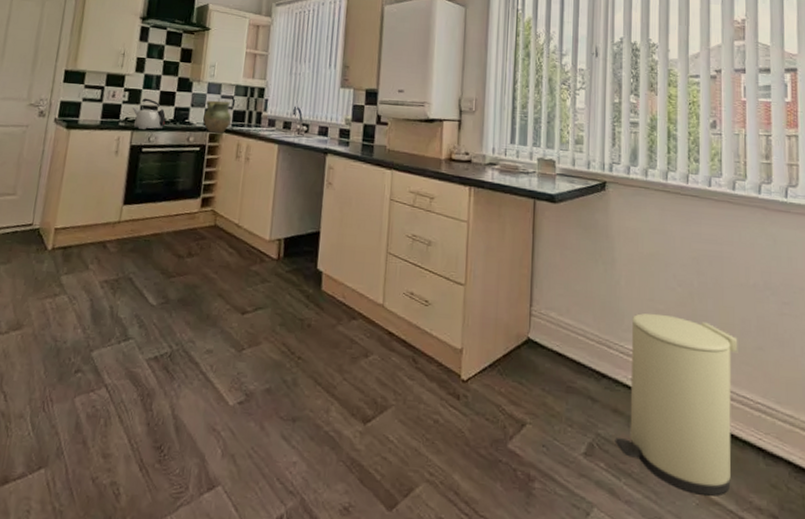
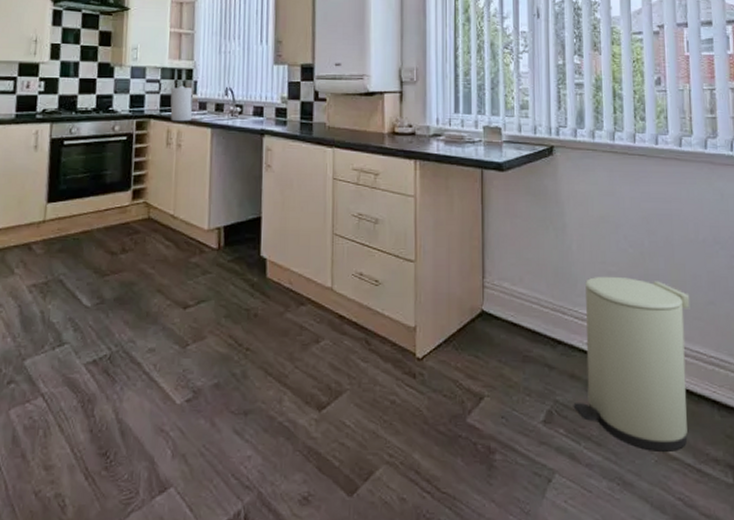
kettle: present [132,98,166,129] -> none [49,87,88,121]
ceramic jug: present [202,100,231,134] -> none [127,85,159,121]
paper towel holder: none [241,103,263,137] -> present [170,86,193,122]

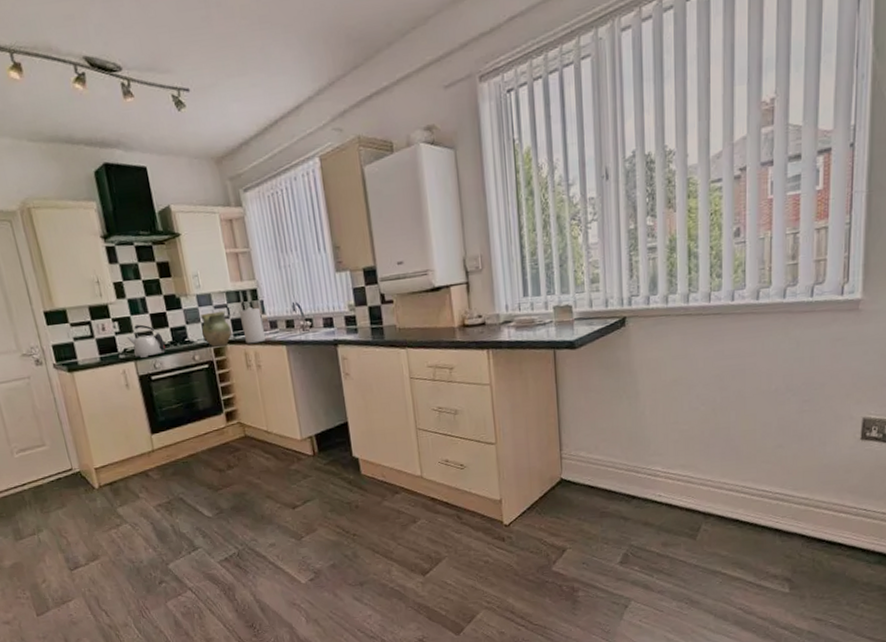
kettle: none [49,87,88,121] -> present [126,324,166,358]
ceramic jug: none [127,85,159,121] -> present [200,311,232,348]
pedal bin: present [573,276,689,452] -> none [646,433,758,575]

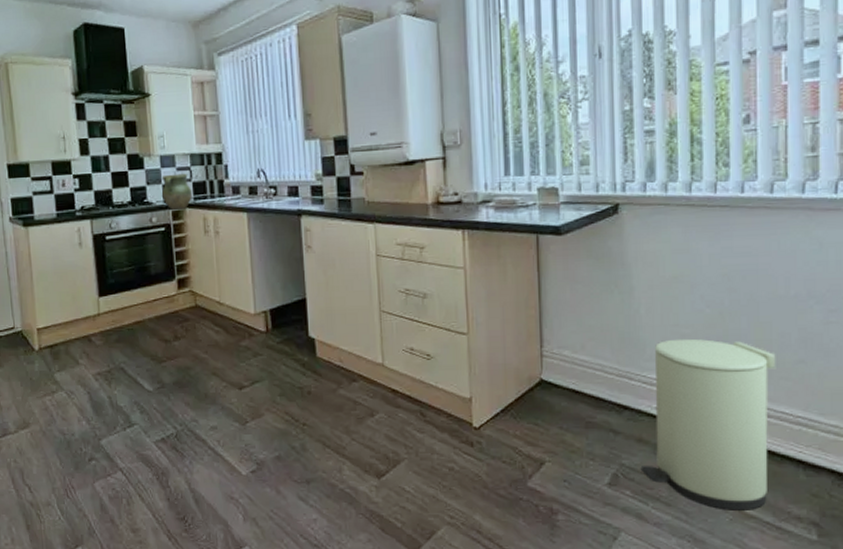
kettle: present [126,324,166,358] -> none [85,182,124,216]
paper towel holder: present [239,307,266,344] -> none [201,171,227,209]
pedal bin: none [646,433,758,575] -> present [640,338,775,510]

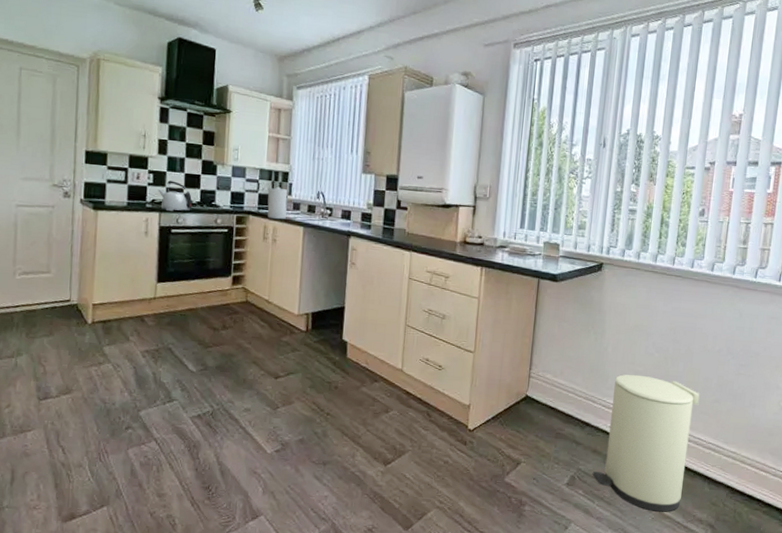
kettle: none [85,182,124,216] -> present [158,180,193,211]
ceramic jug: present [161,173,192,211] -> none [228,183,257,217]
paper towel holder: none [201,171,227,209] -> present [267,187,288,220]

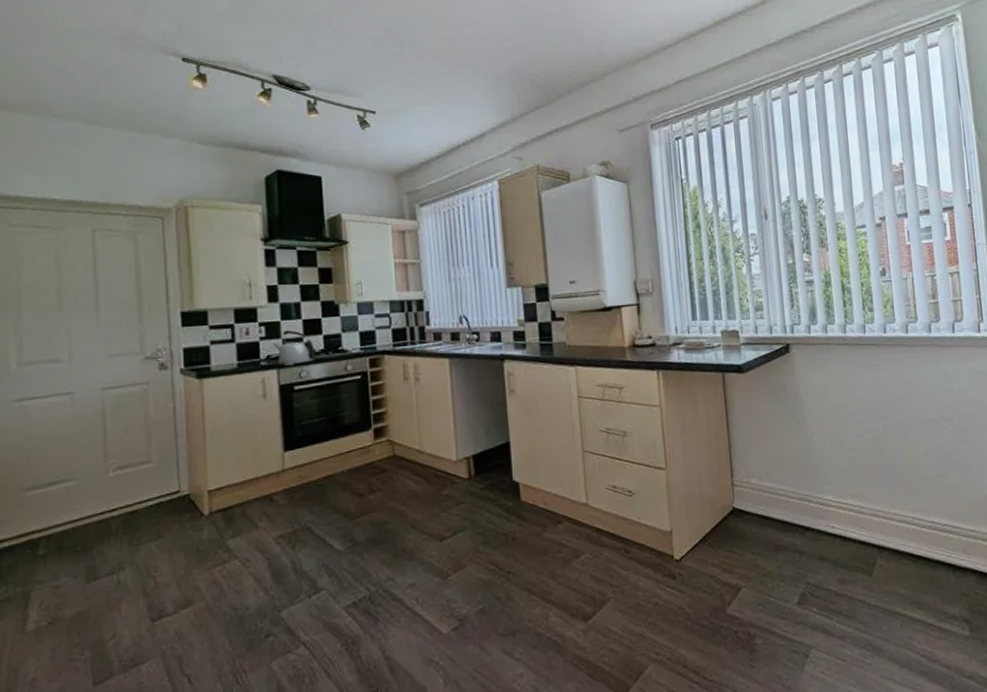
paper towel holder: present [267,187,288,220] -> none [401,318,428,356]
pedal bin: present [592,374,699,512] -> none [823,461,928,617]

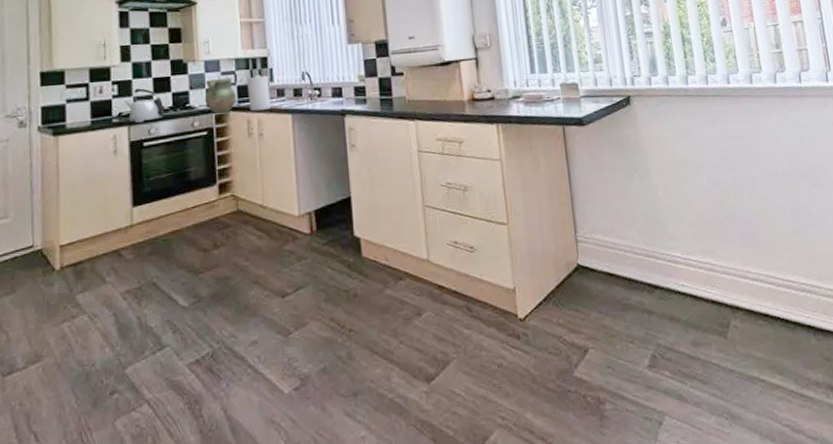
ceramic jug: none [358,320,391,358] -> present [204,77,236,115]
paper towel holder: none [401,318,428,356] -> present [246,75,272,112]

